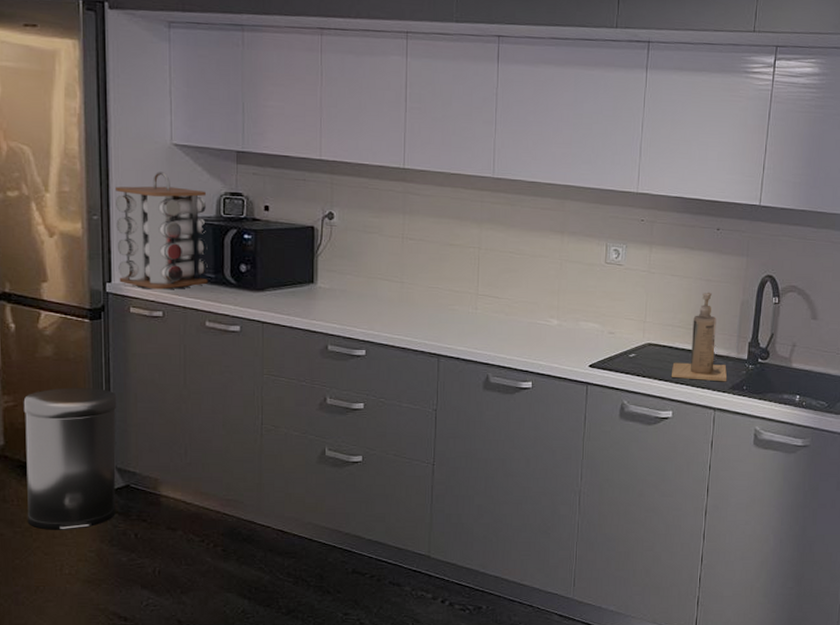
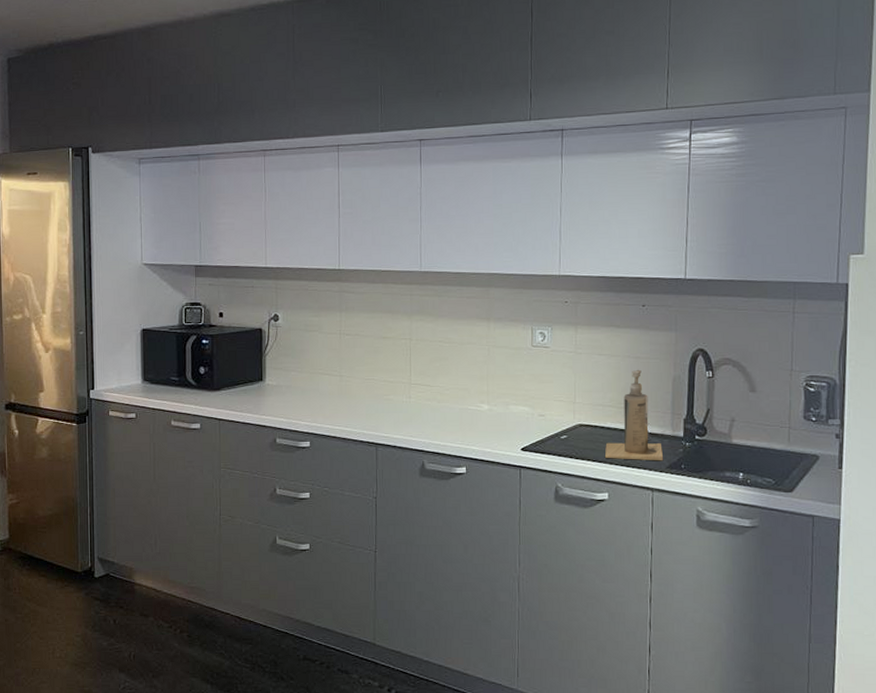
pedal bin: present [23,387,117,530] -> none [24,485,99,616]
spice rack: present [115,172,208,290] -> none [97,289,173,394]

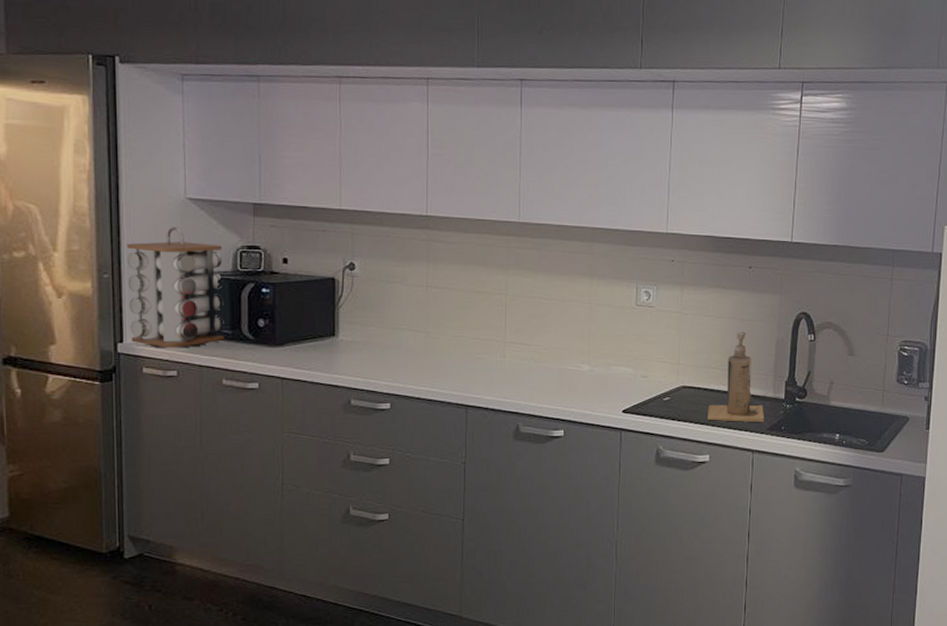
spice rack: none [97,289,173,394] -> present [127,227,224,348]

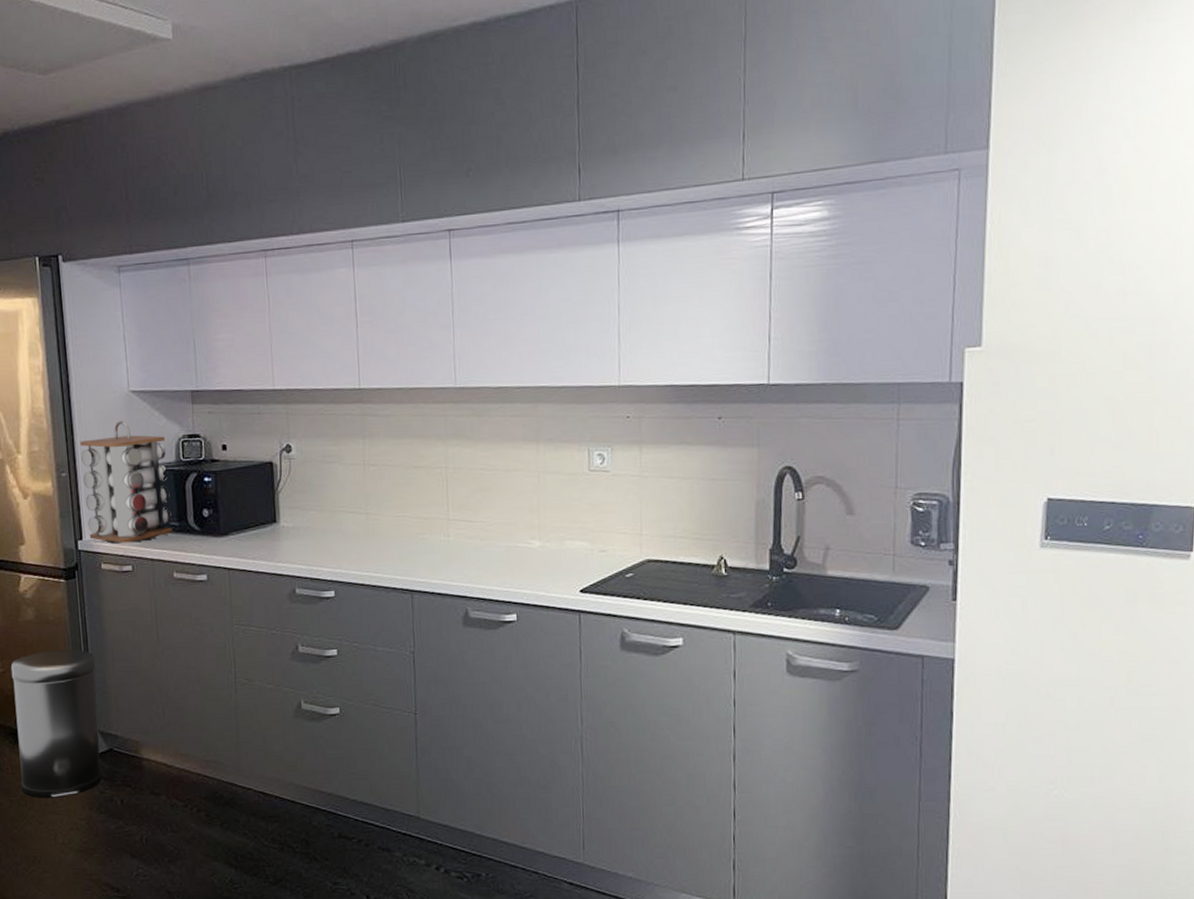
pedal bin: none [29,453,130,605] -> present [10,649,102,798]
soap dispenser: present [707,331,765,423] -> none [677,493,747,599]

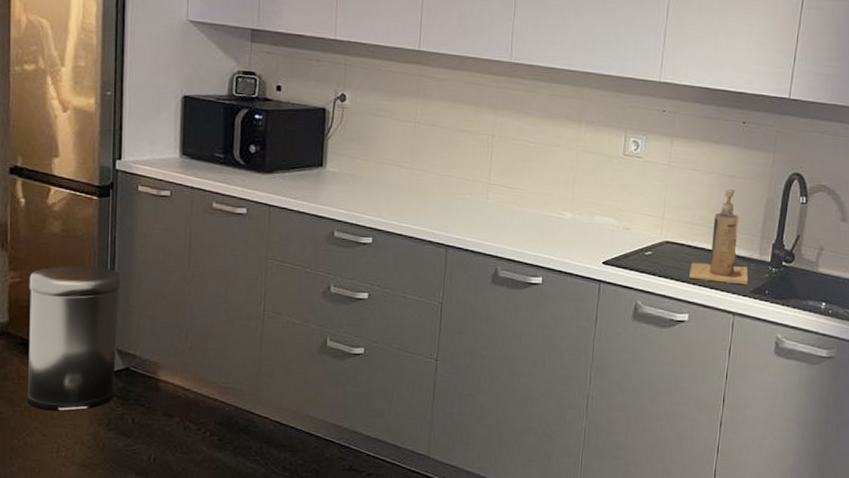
spice rack: present [80,421,173,544] -> none [129,48,219,169]
soap dispenser: none [677,493,747,599] -> present [688,188,749,286]

